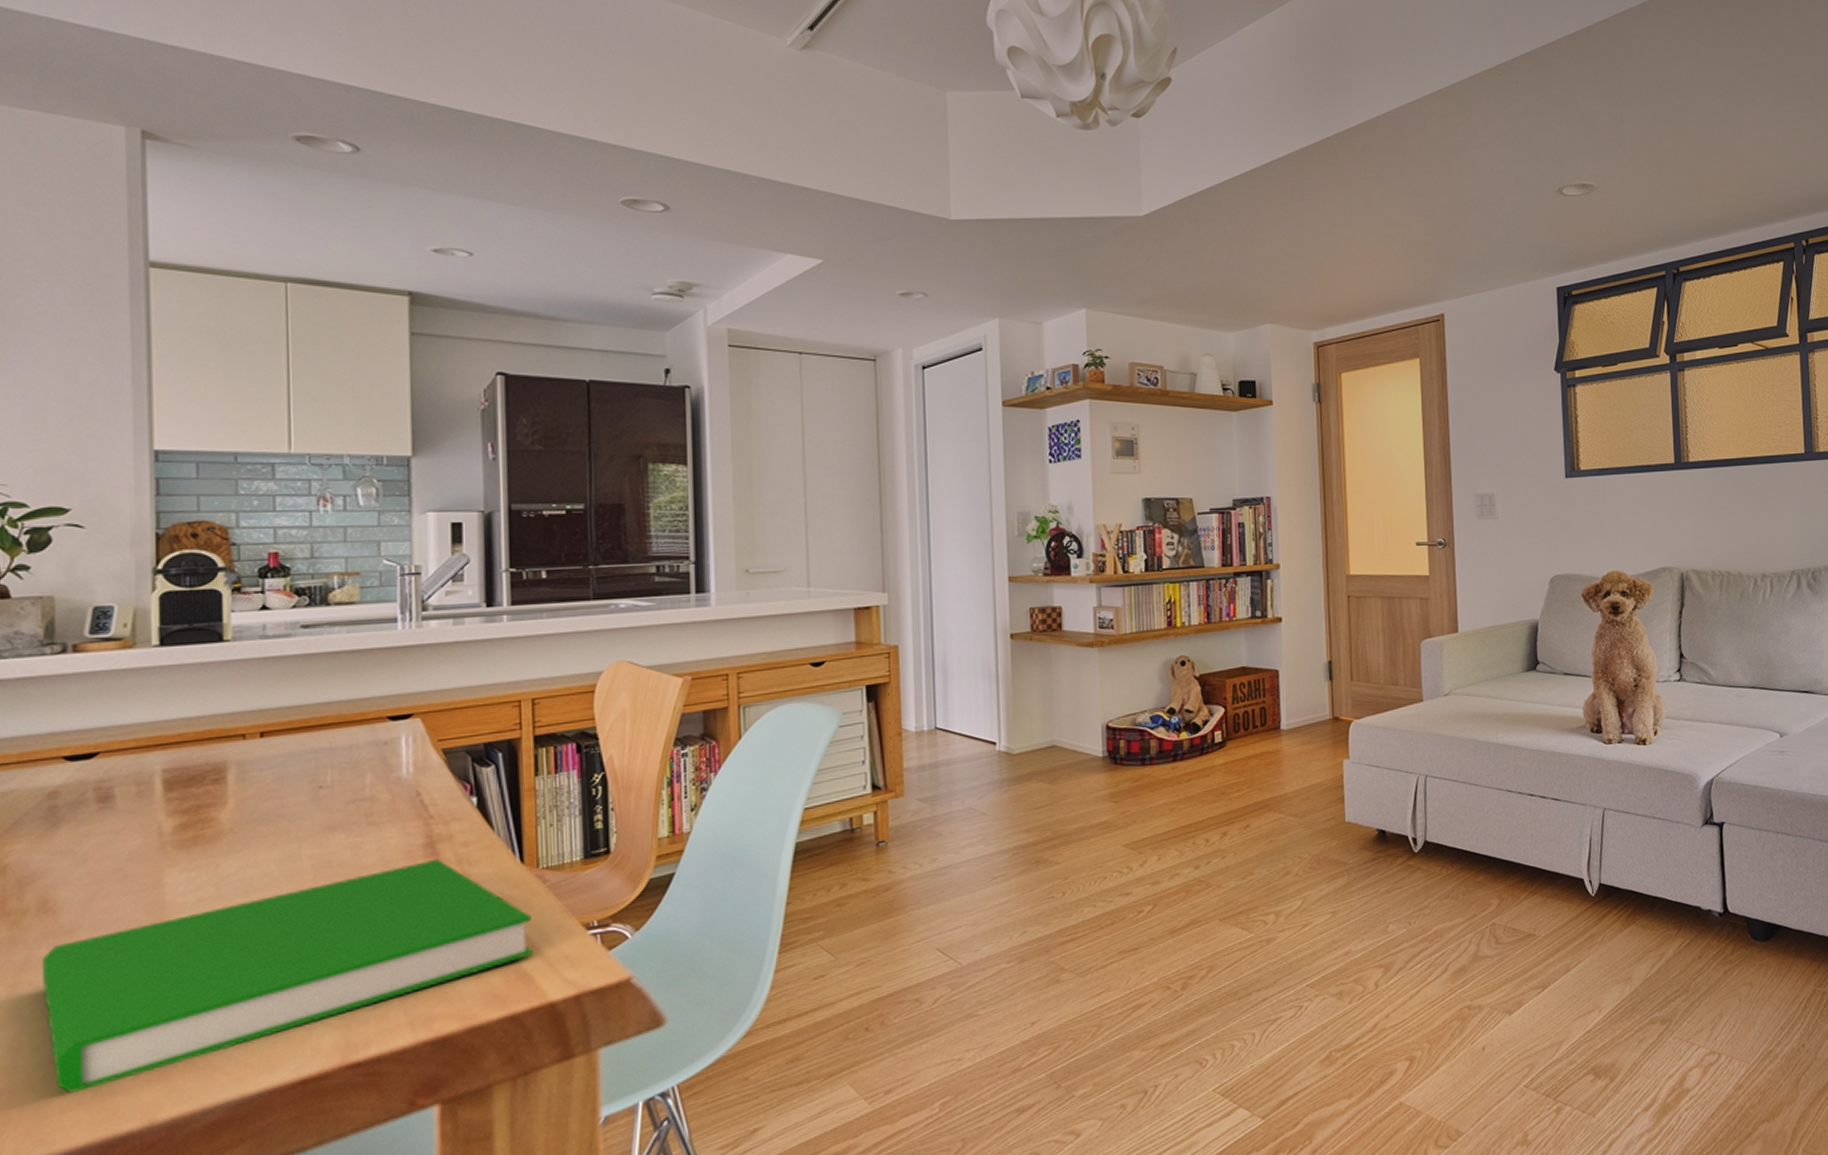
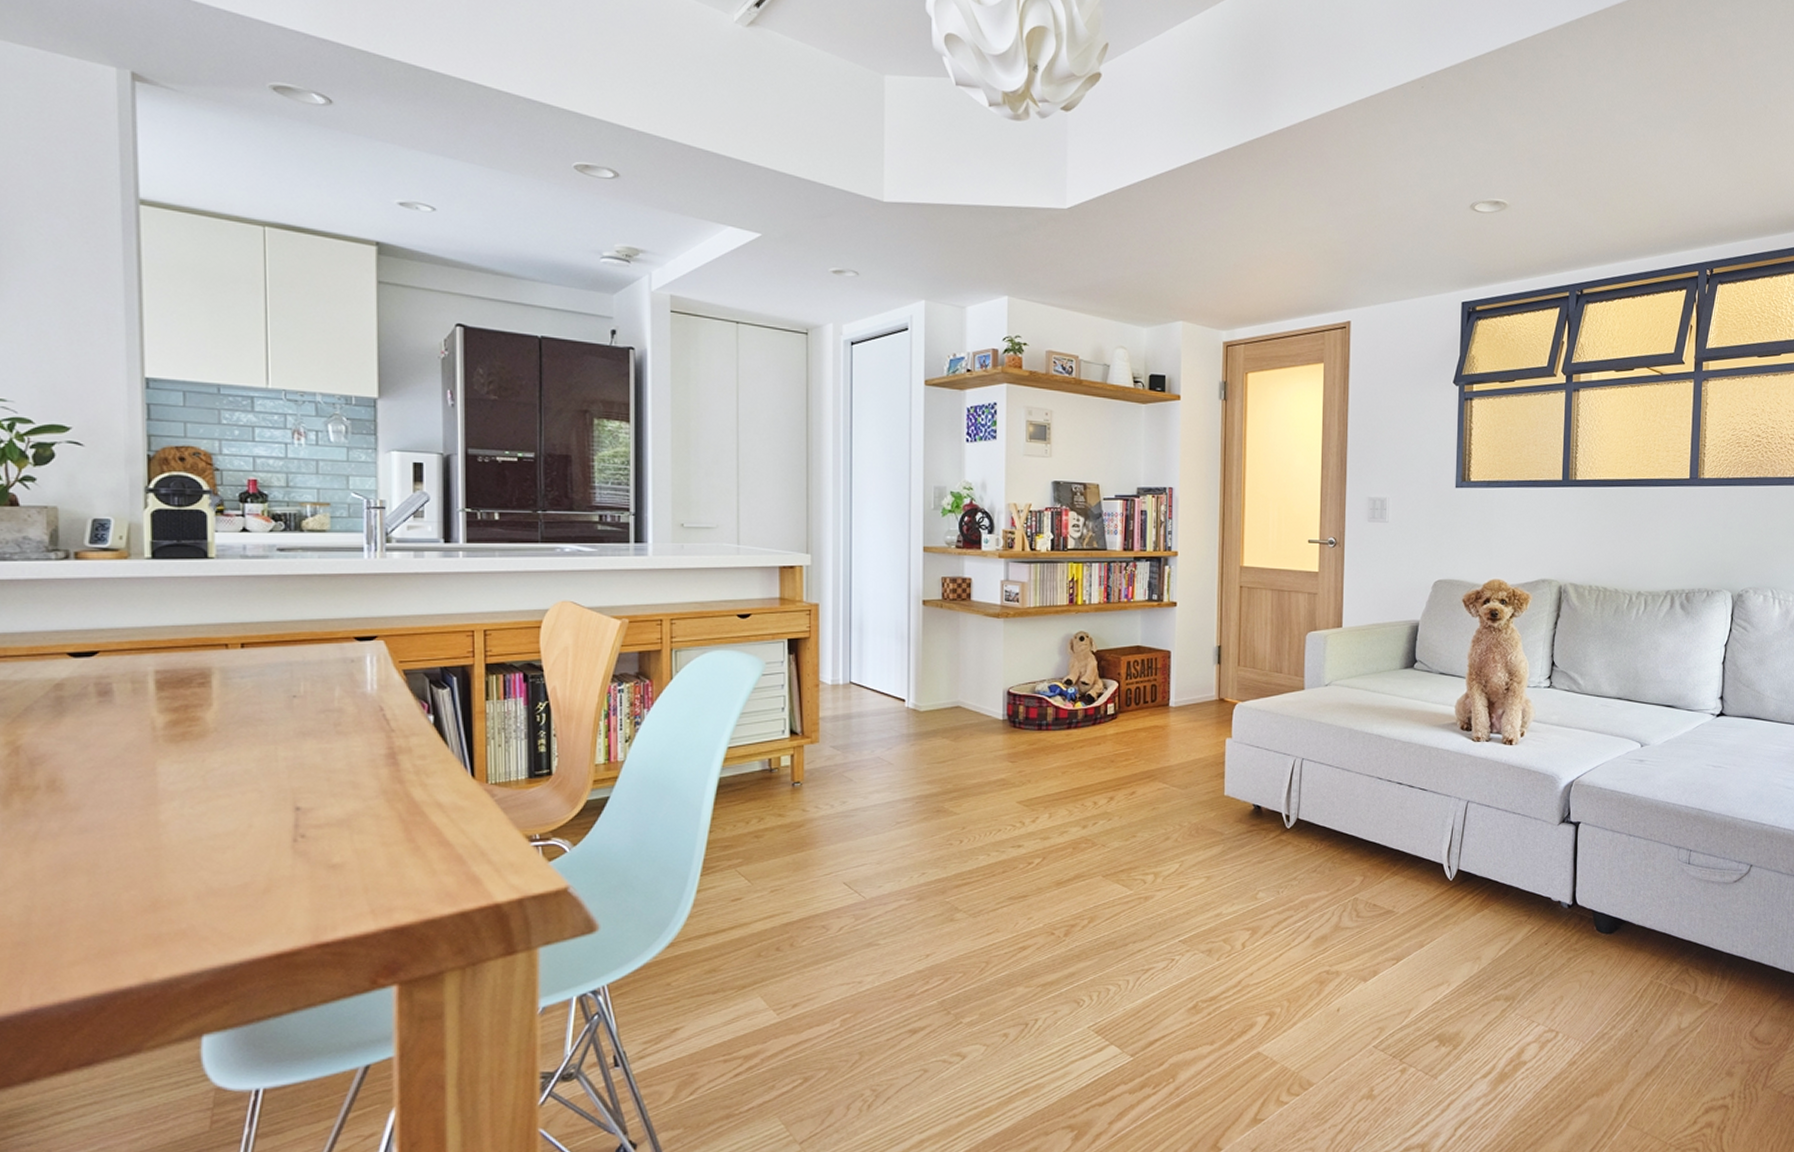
book: present [43,858,532,1093] -> none [52,768,481,949]

